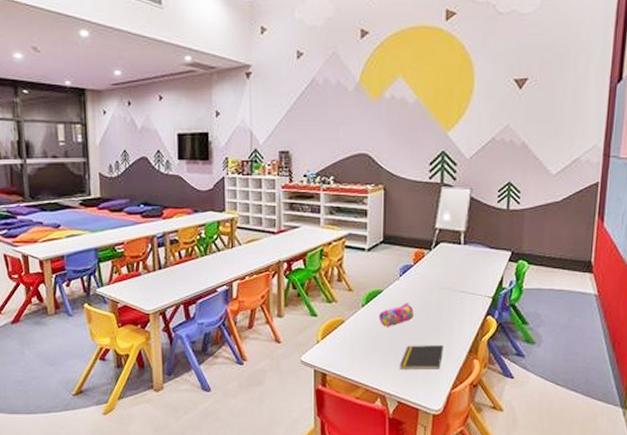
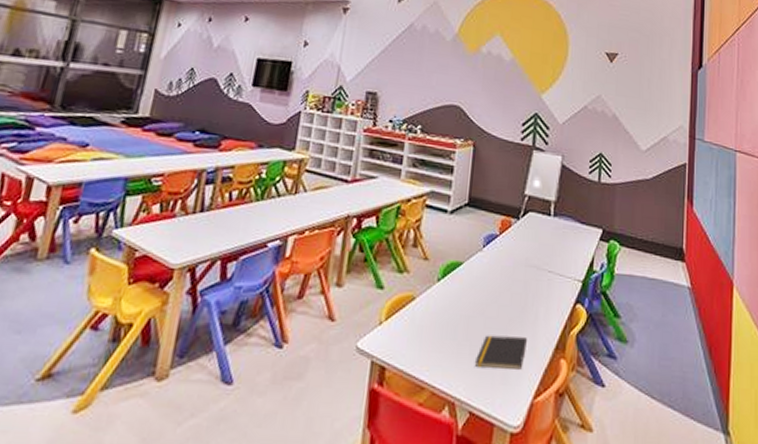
pencil case: present [378,303,414,327] -> none [455,280,496,310]

